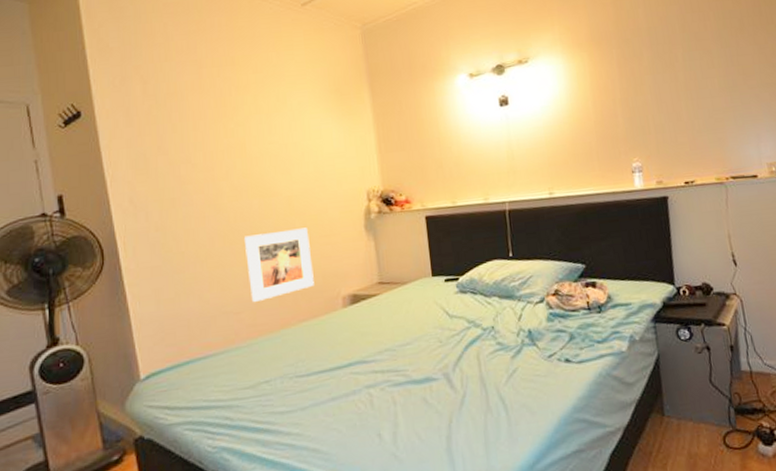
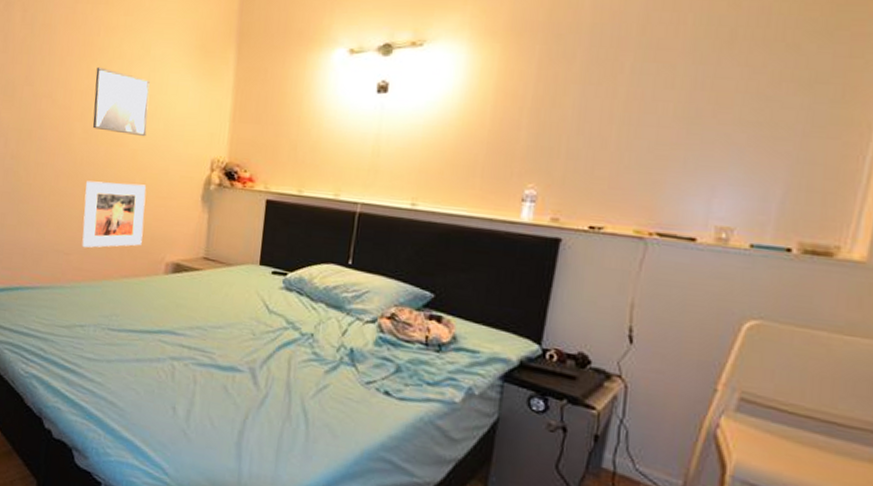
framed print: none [234,125,298,185] -> present [93,66,150,137]

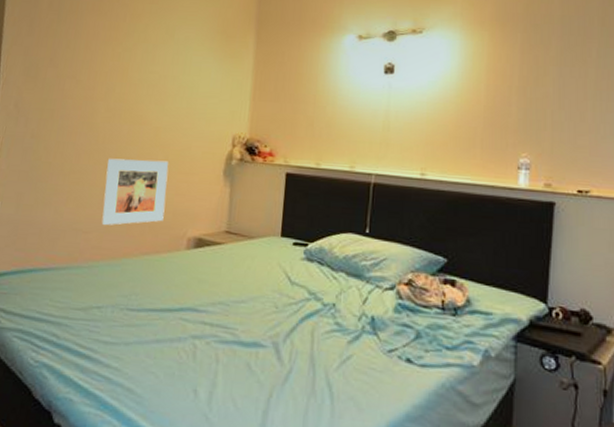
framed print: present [93,66,150,137] -> none [116,50,174,115]

